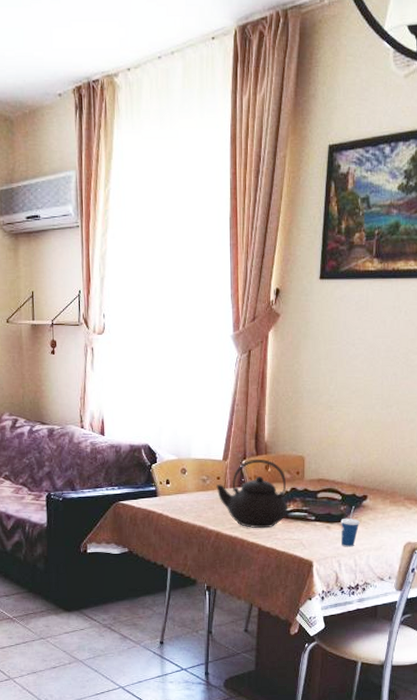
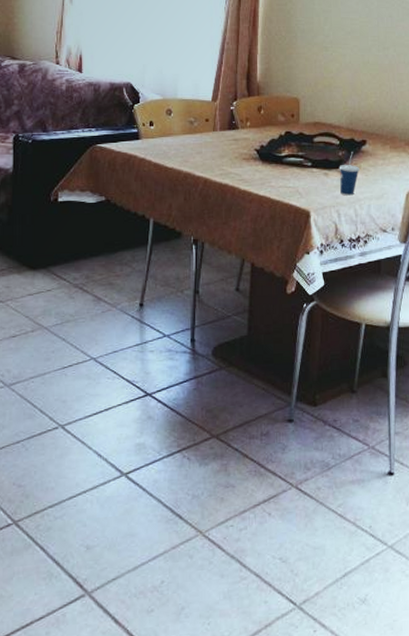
teapot: present [216,458,288,529] -> none [205,100,283,175]

